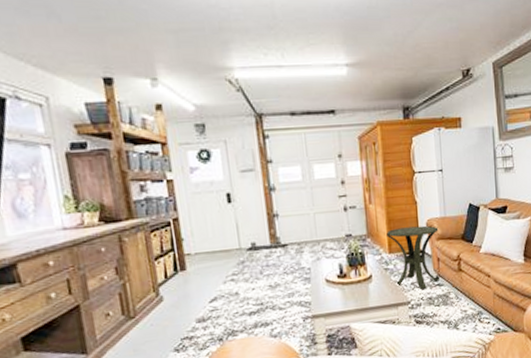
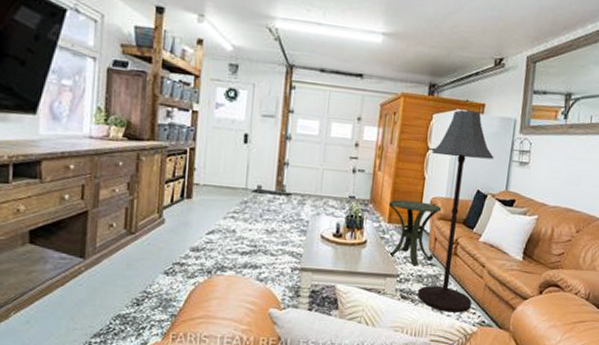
floor lamp: none [418,126,484,328] -> present [417,110,494,313]

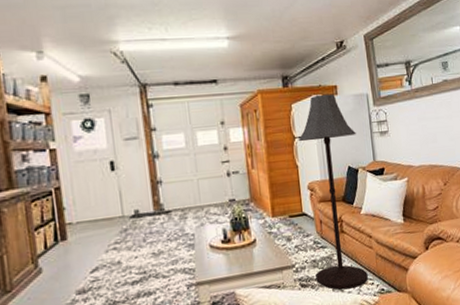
side table: present [387,199,442,265] -> none [269,189,322,252]

